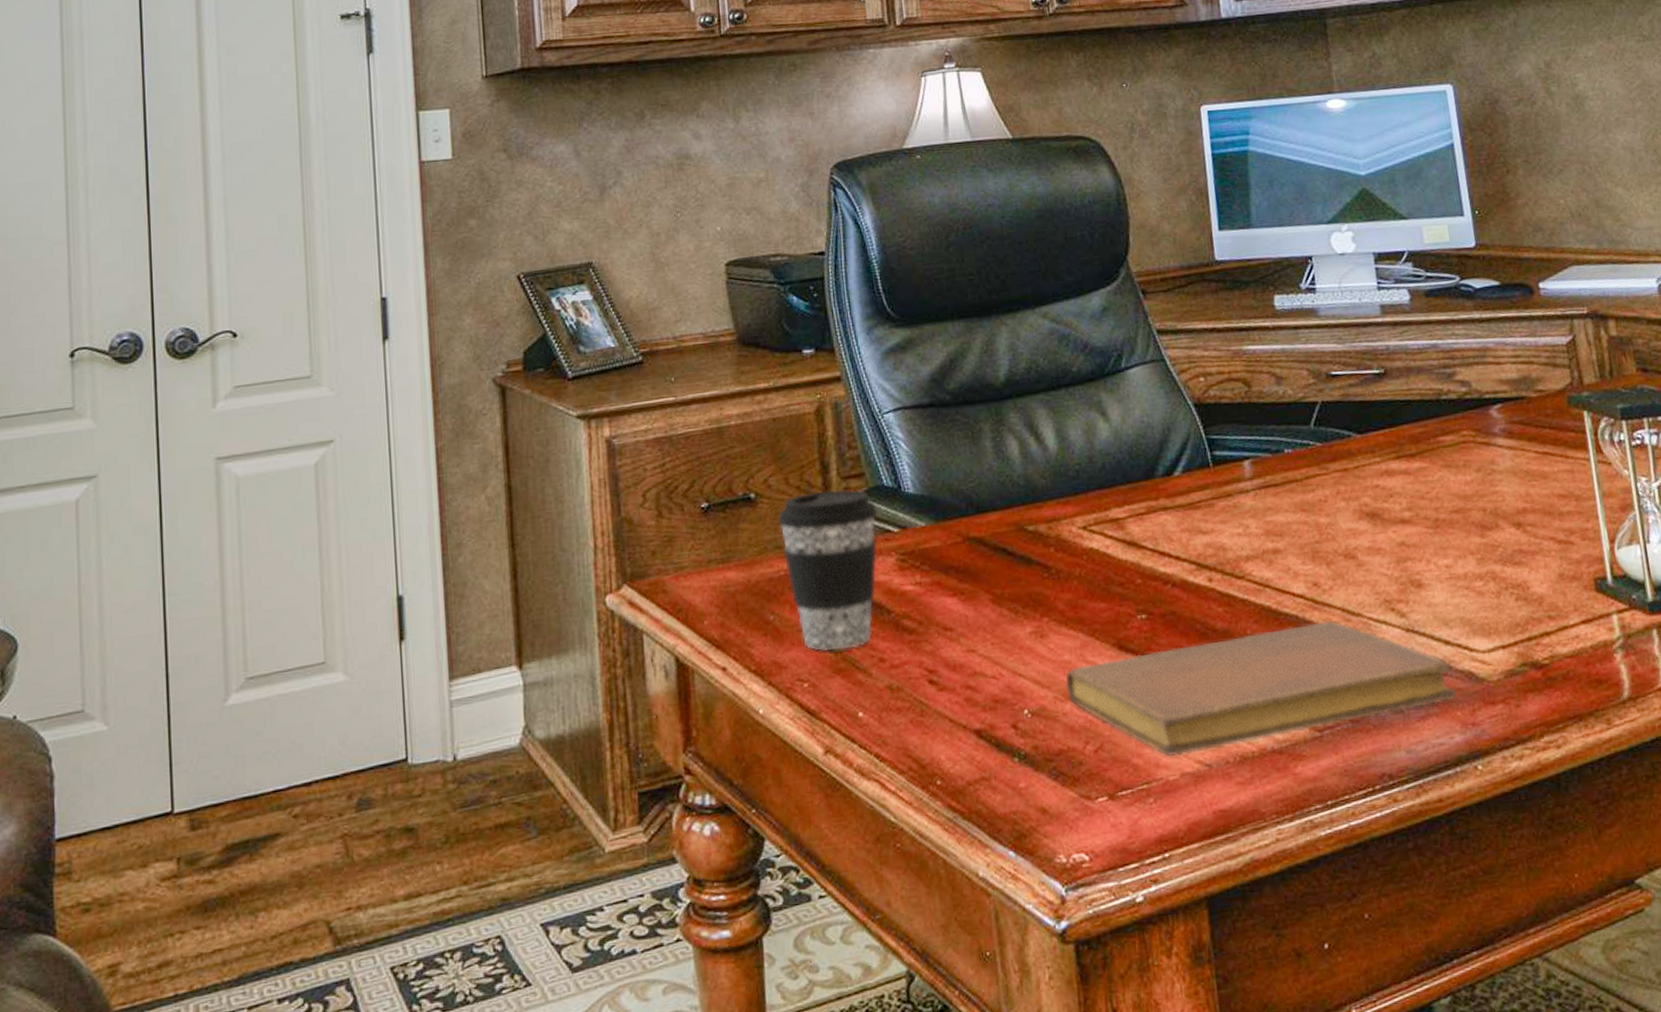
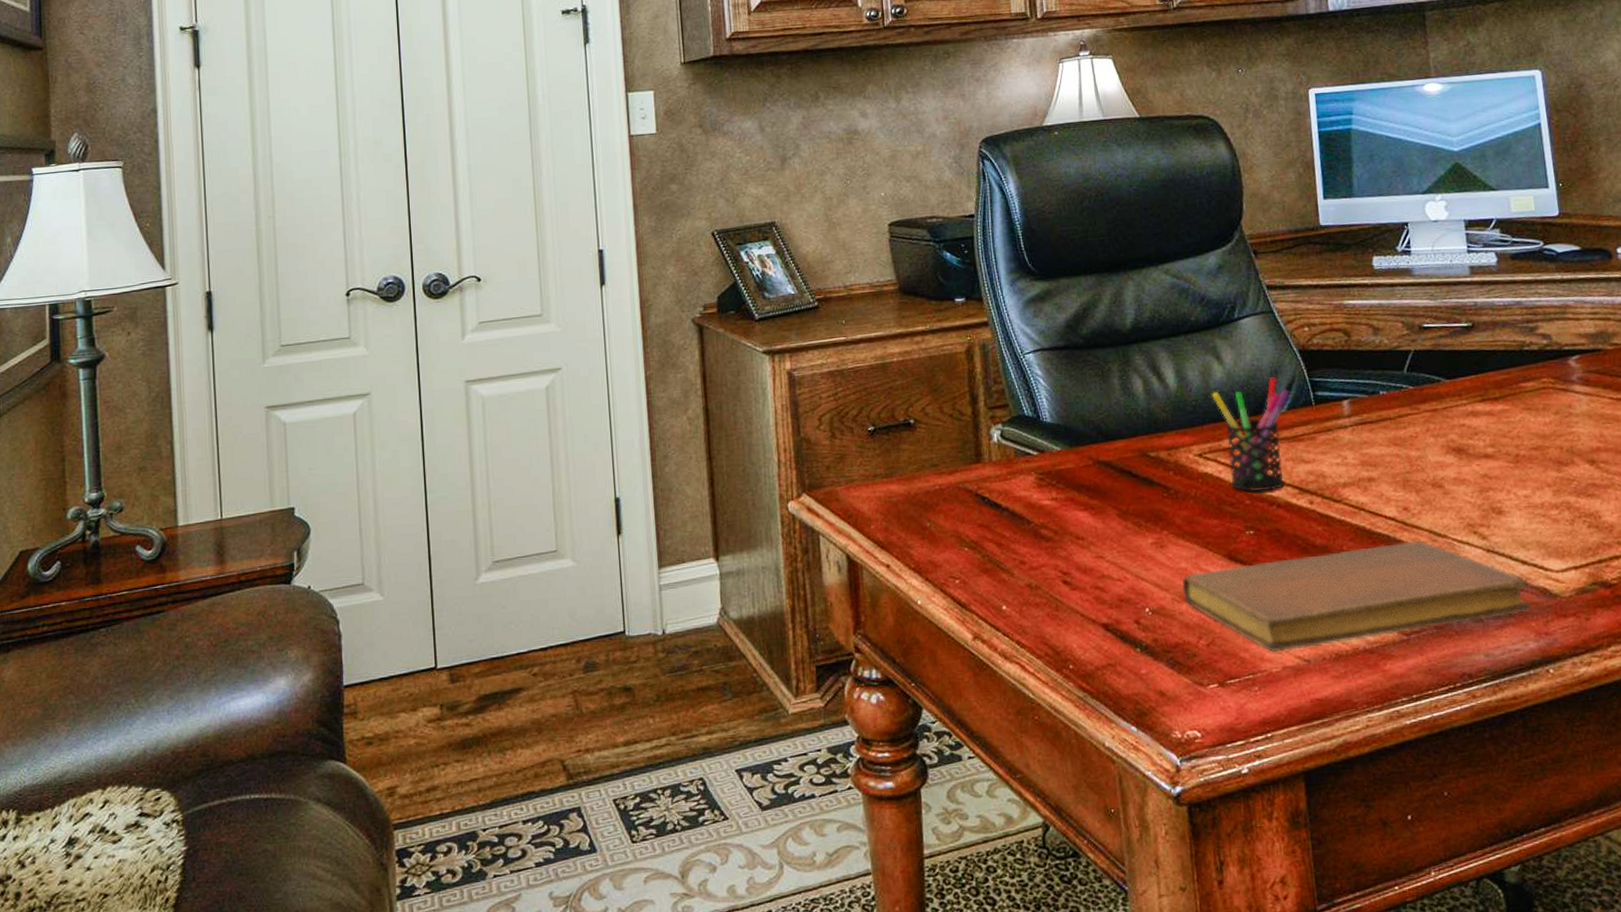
coffee cup: present [778,489,878,650] -> none [934,417,1020,553]
pen holder: none [1097,435,1185,570] -> present [1212,377,1290,492]

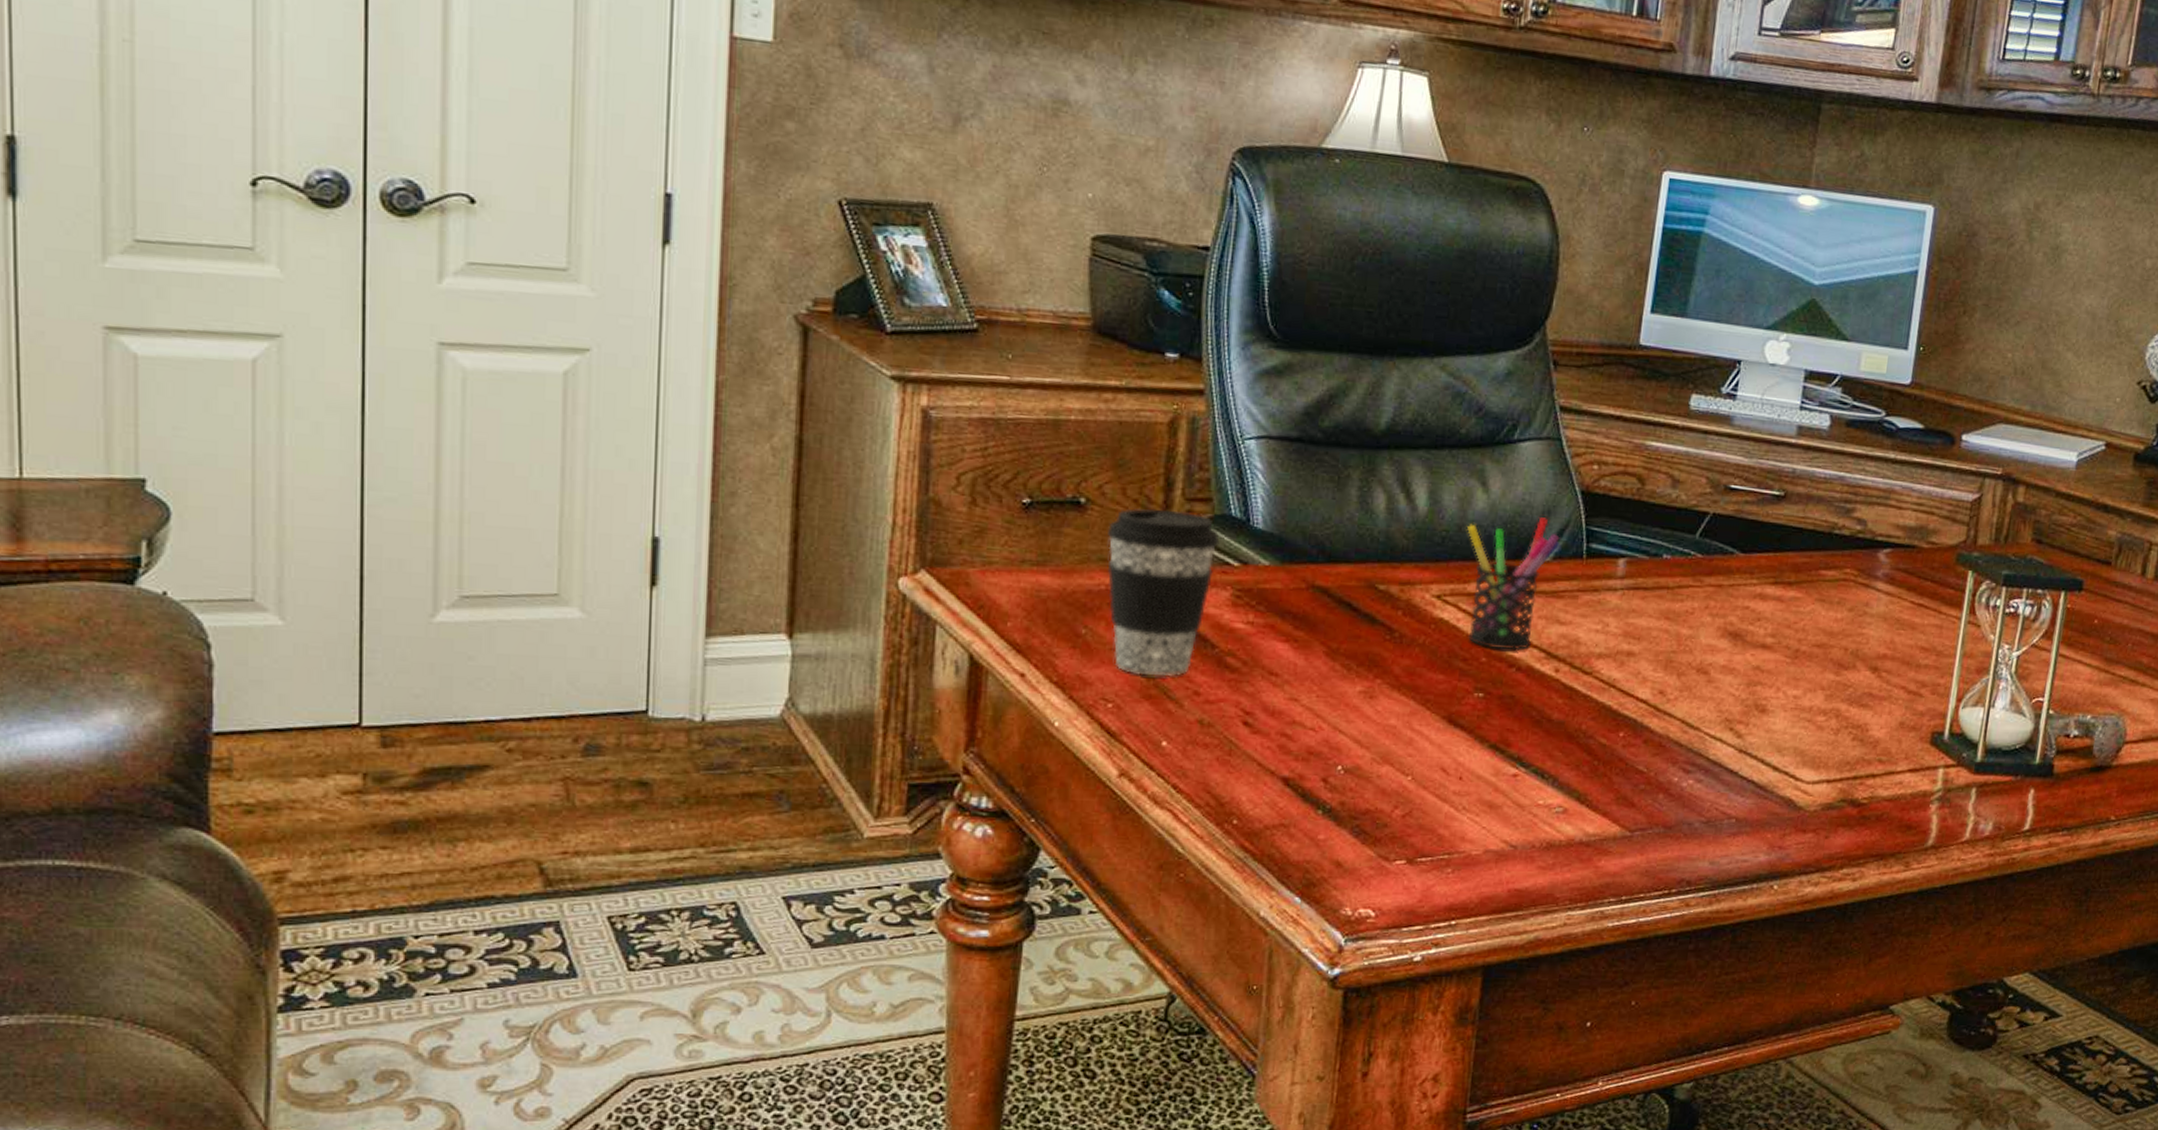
coffee cup: none [934,417,1020,553] -> present [1107,508,1220,676]
notebook: present [1182,541,1531,653] -> none [1386,729,1773,834]

